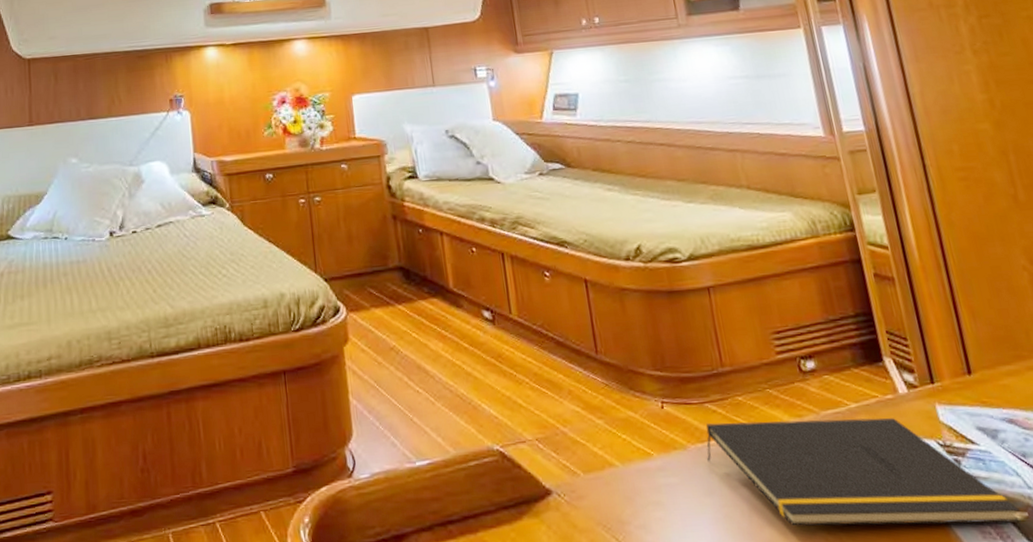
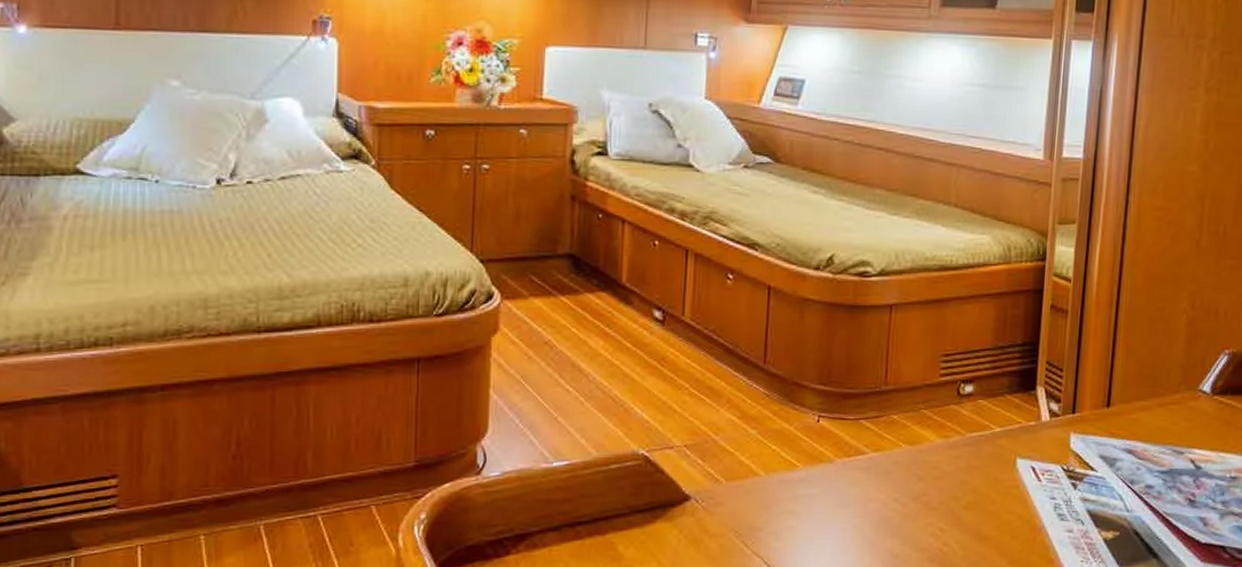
notepad: present [706,417,1021,526] -> none [850,439,1114,541]

